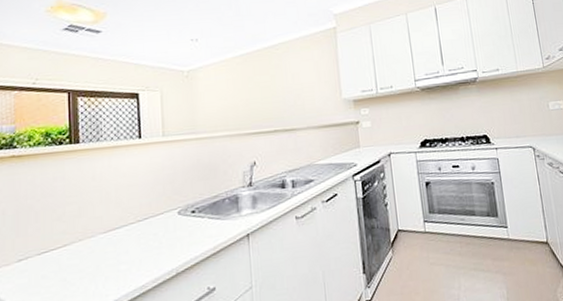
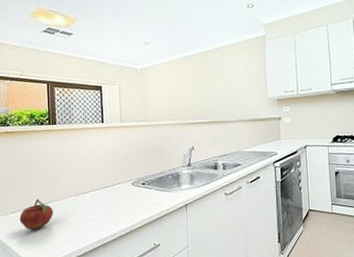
fruit: none [28,240,74,283] -> present [19,198,53,230]

